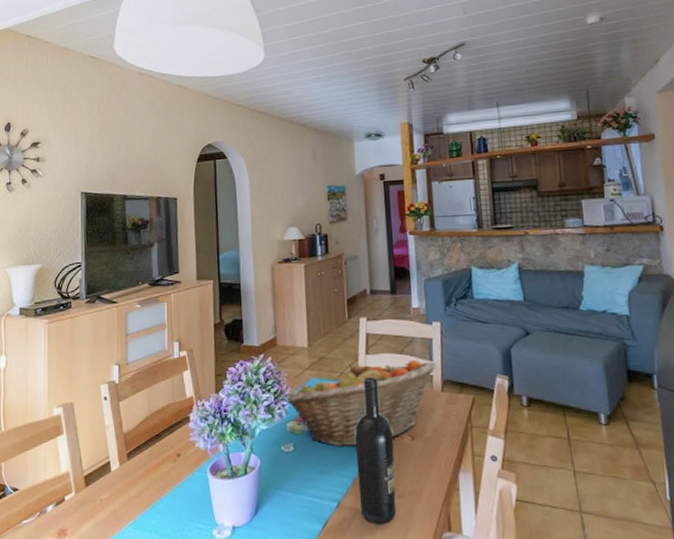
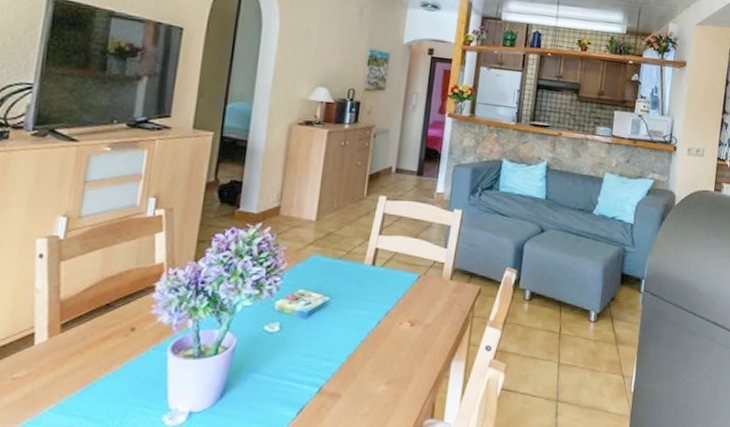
fruit basket: present [286,359,436,447] -> none [279,242,449,330]
wine bottle: present [355,376,397,525] -> none [343,258,393,412]

